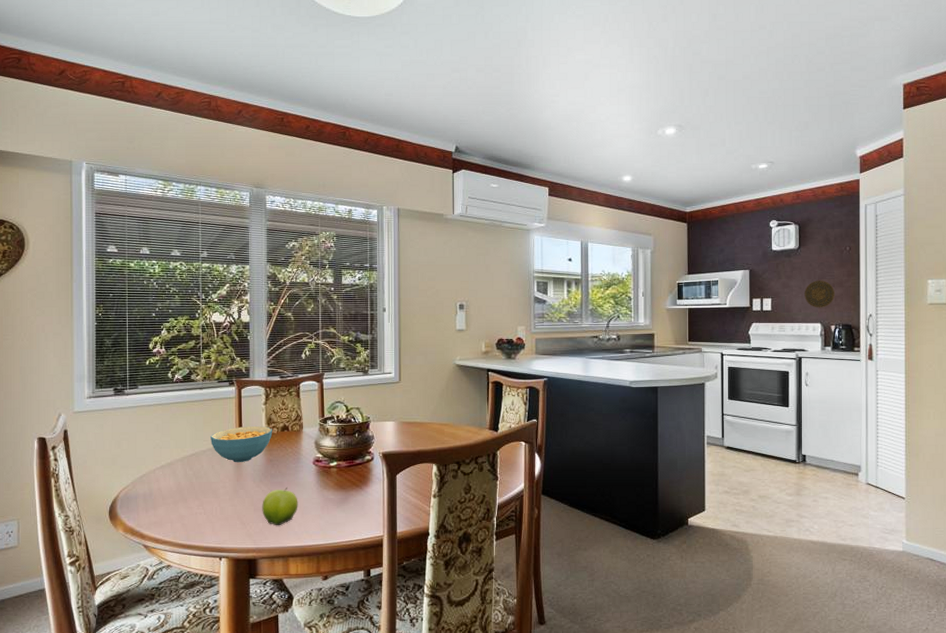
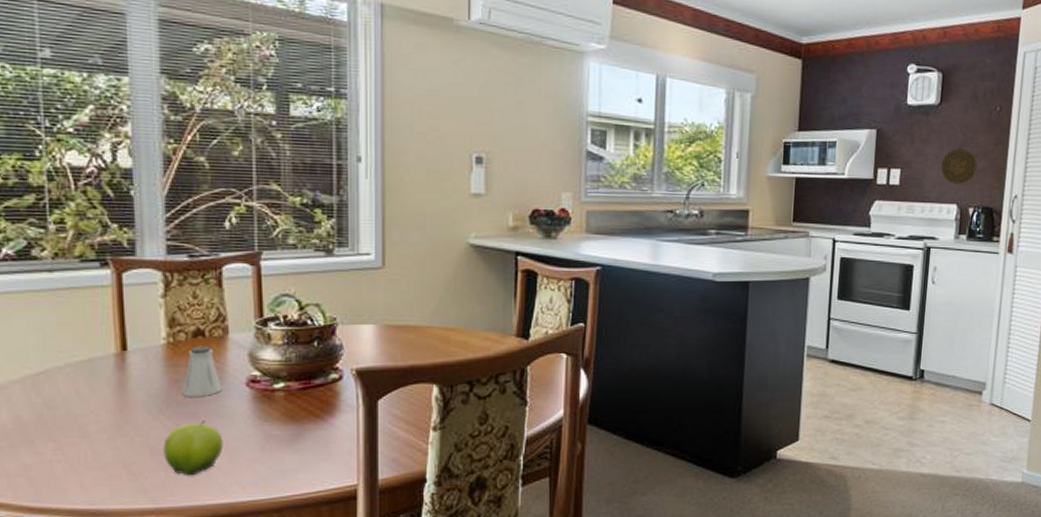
cereal bowl: present [211,426,273,463] -> none [71,330,179,385]
saltshaker: none [274,437,298,471] -> present [182,346,222,397]

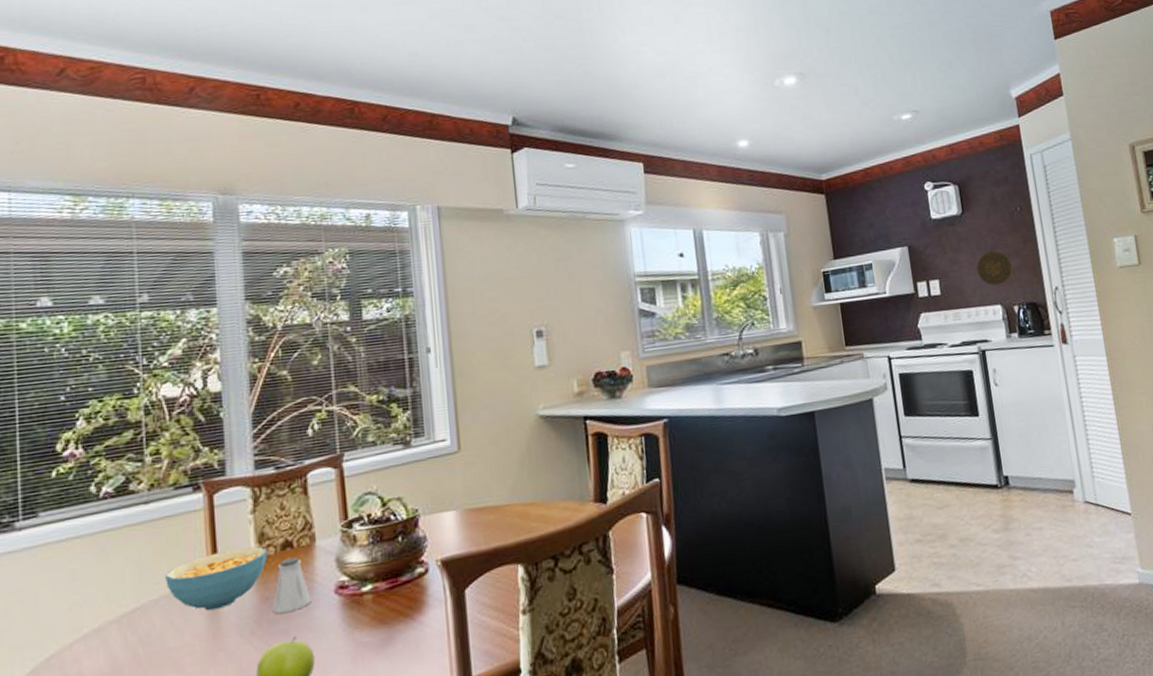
cereal bowl: none [71,330,179,385] -> present [165,546,268,611]

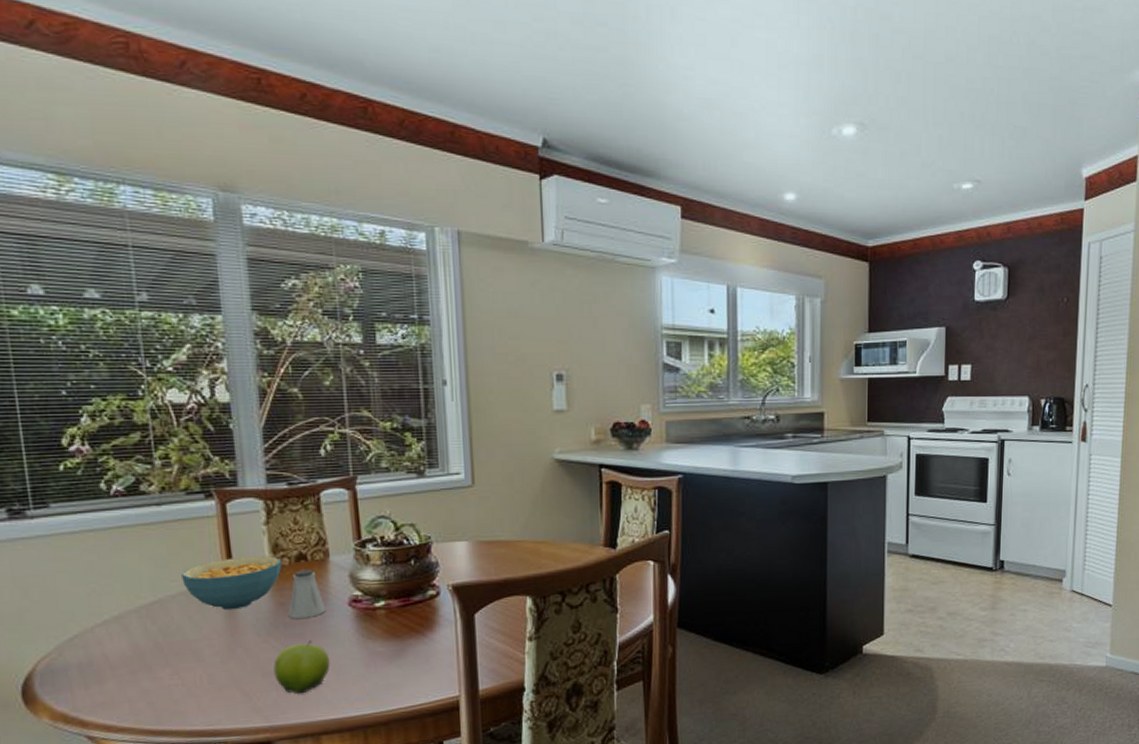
decorative plate: present [976,250,1013,286] -> none [1011,341,1048,377]

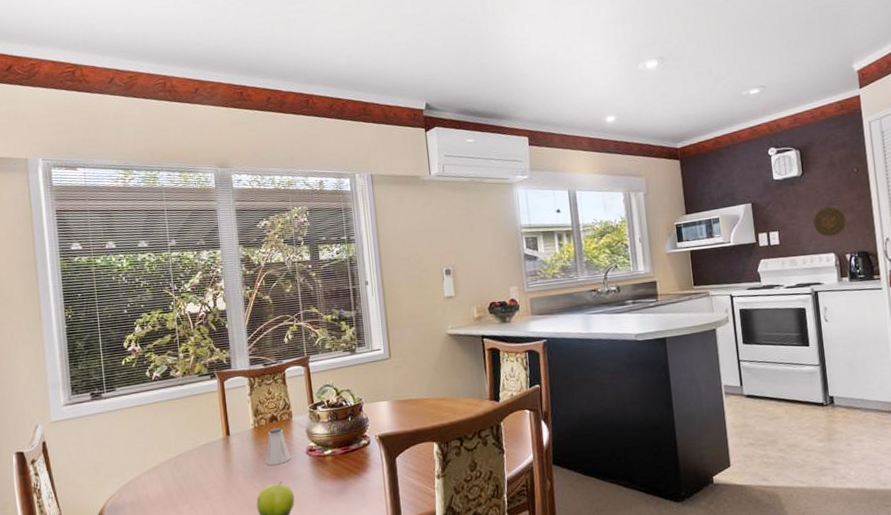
cereal bowl: present [182,556,283,611] -> none [196,418,261,460]
decorative plate: none [1011,341,1048,377] -> present [813,206,847,237]

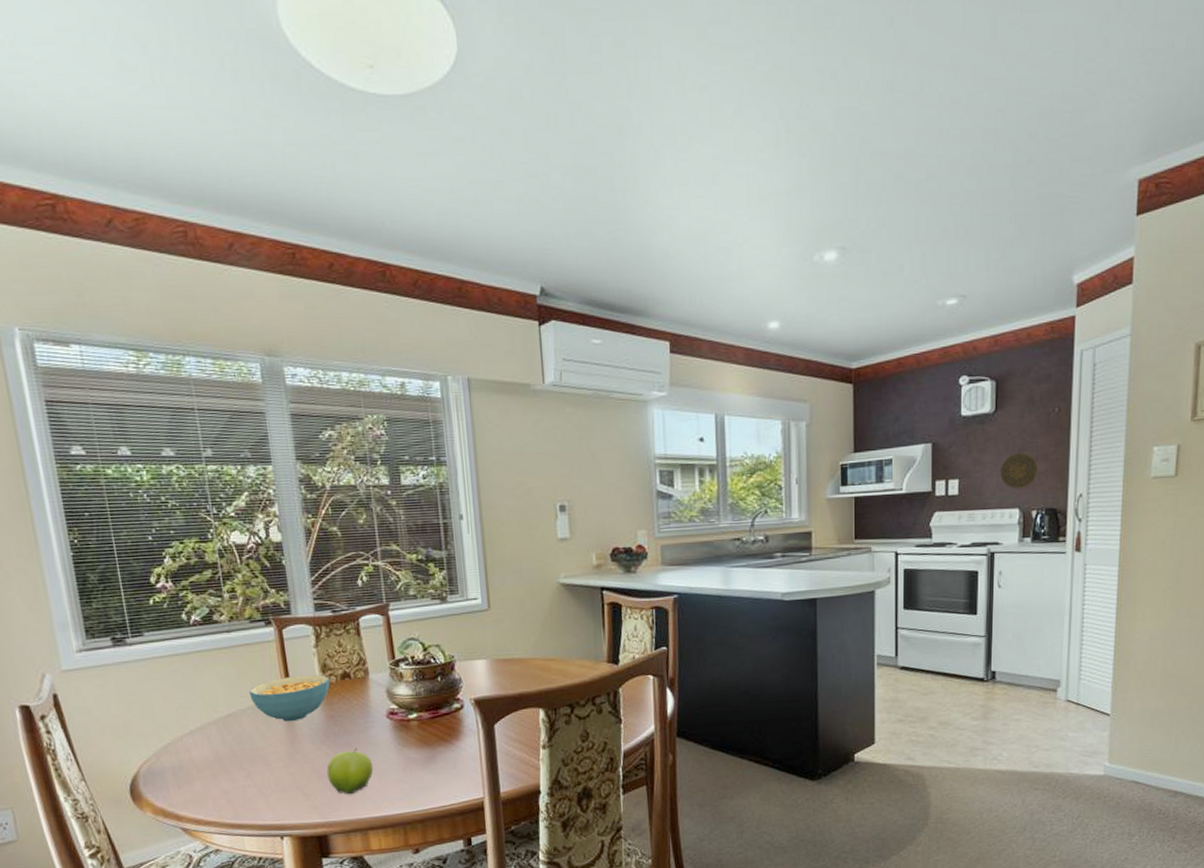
cereal bowl: none [196,418,261,460] -> present [249,675,331,722]
saltshaker: present [266,427,291,465] -> none [337,686,368,729]

